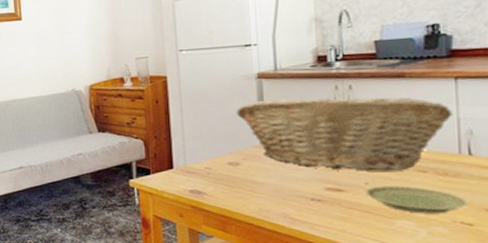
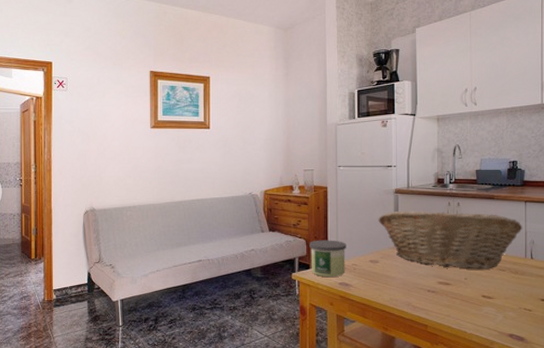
candle: none [148,139,197,184] -> present [309,240,347,278]
plate: present [364,186,469,214] -> none [464,281,530,303]

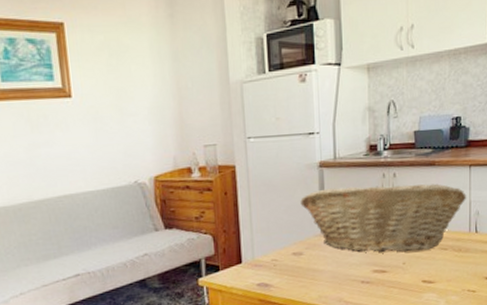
candle: present [309,240,347,278] -> none [217,232,264,279]

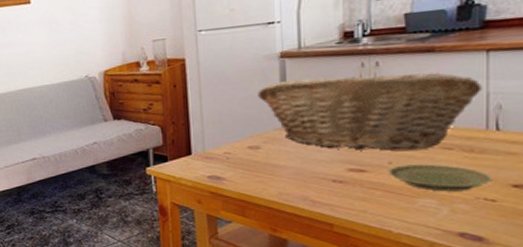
plate: none [402,262,474,287] -> present [387,164,494,192]

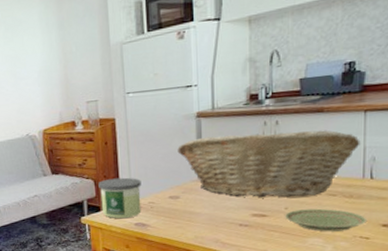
candle: none [166,124,216,171] -> present [98,177,142,219]

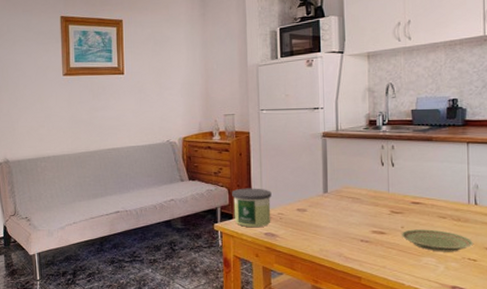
fruit basket: present [177,130,360,197] -> none [305,155,465,217]

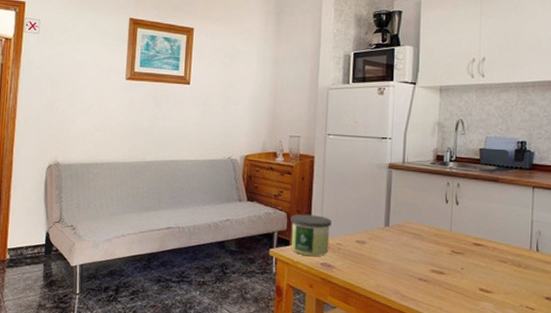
plate: present [400,229,474,252] -> none [460,271,533,299]

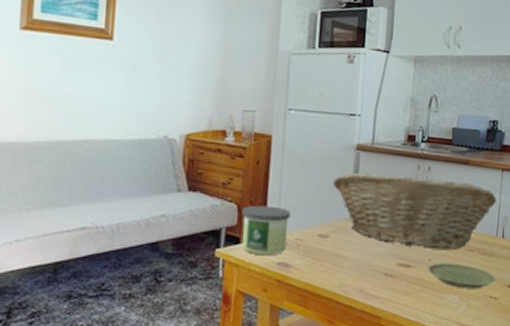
fruit basket: none [368,188,529,260] -> present [333,172,497,249]
plate: none [460,271,533,299] -> present [427,263,497,289]

